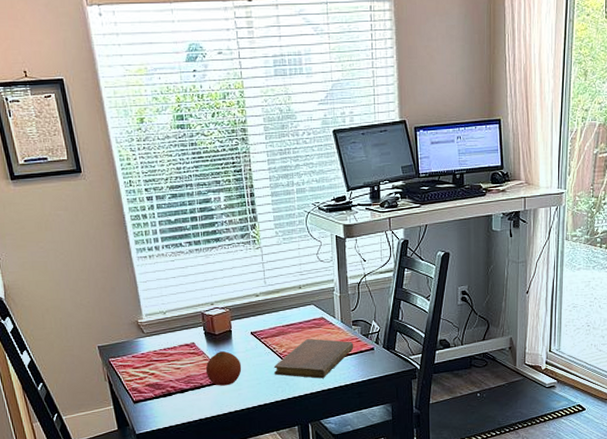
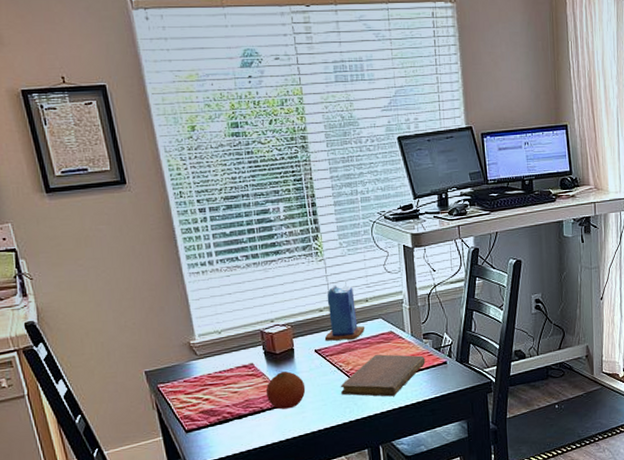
candle: none [261,268,298,325] -> present [325,280,365,341]

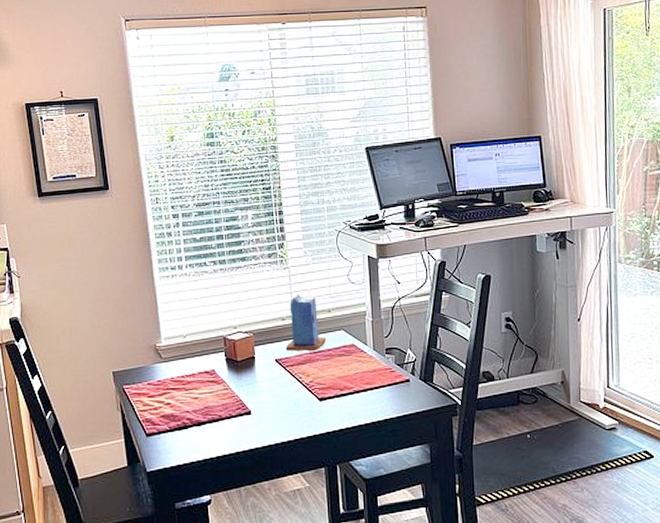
fruit: present [265,371,306,410] -> none [225,380,265,419]
notebook: present [340,354,426,397] -> none [299,368,387,413]

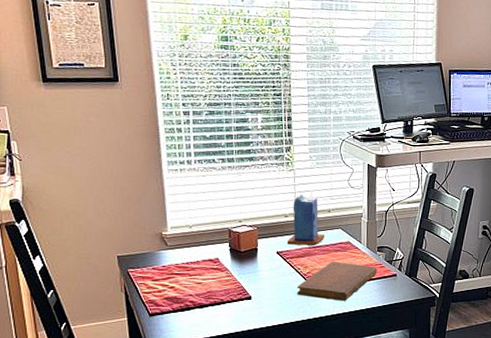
notebook: none [299,368,387,413] -> present [296,262,377,301]

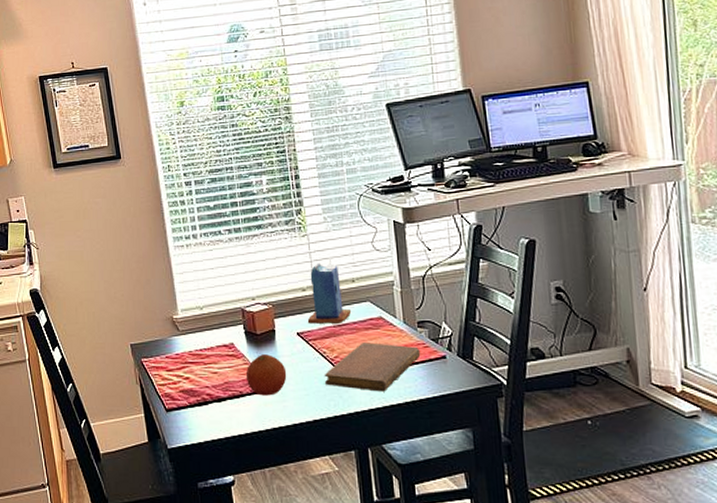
fruit: none [227,269,265,303] -> present [245,354,287,396]

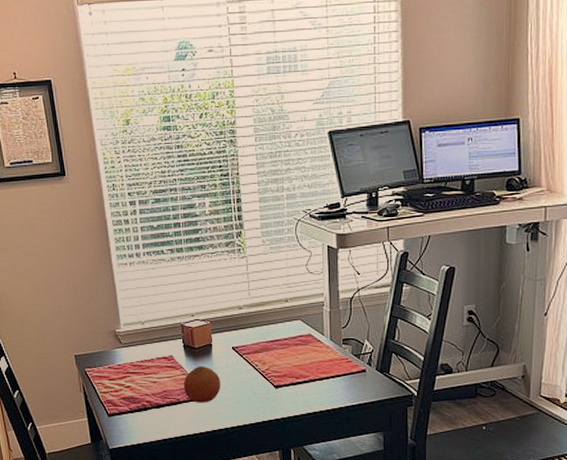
candle: present [308,258,352,324] -> none [243,279,284,339]
notebook: present [324,342,421,392] -> none [255,357,344,401]

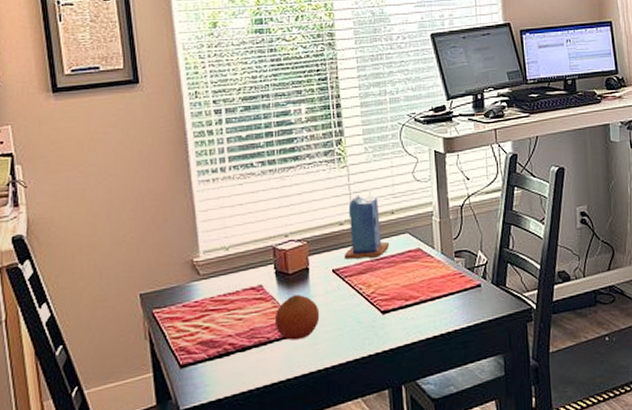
candle: none [243,279,284,339] -> present [345,189,390,260]

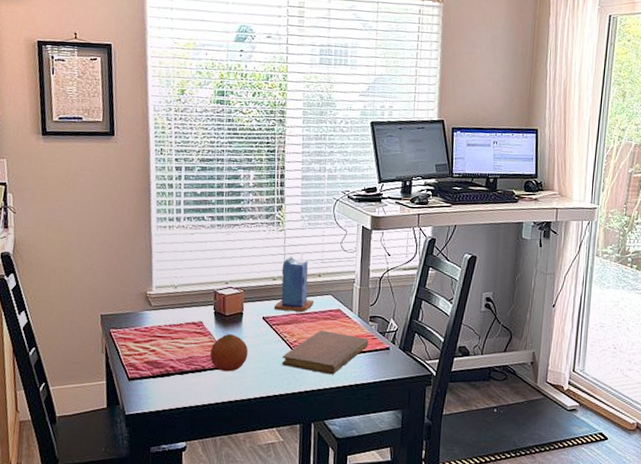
notebook: none [359,275,457,326] -> present [282,330,369,375]

